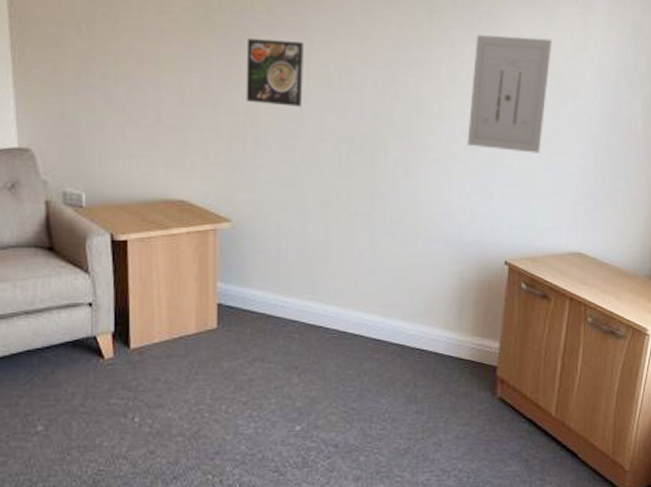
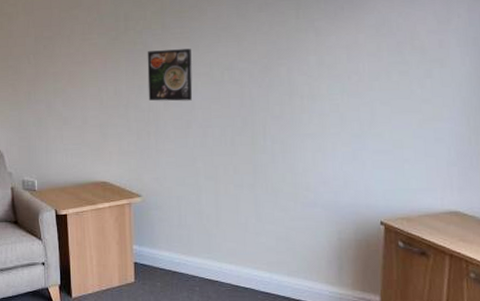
wall art: present [467,35,553,153] -> none [337,16,415,122]

